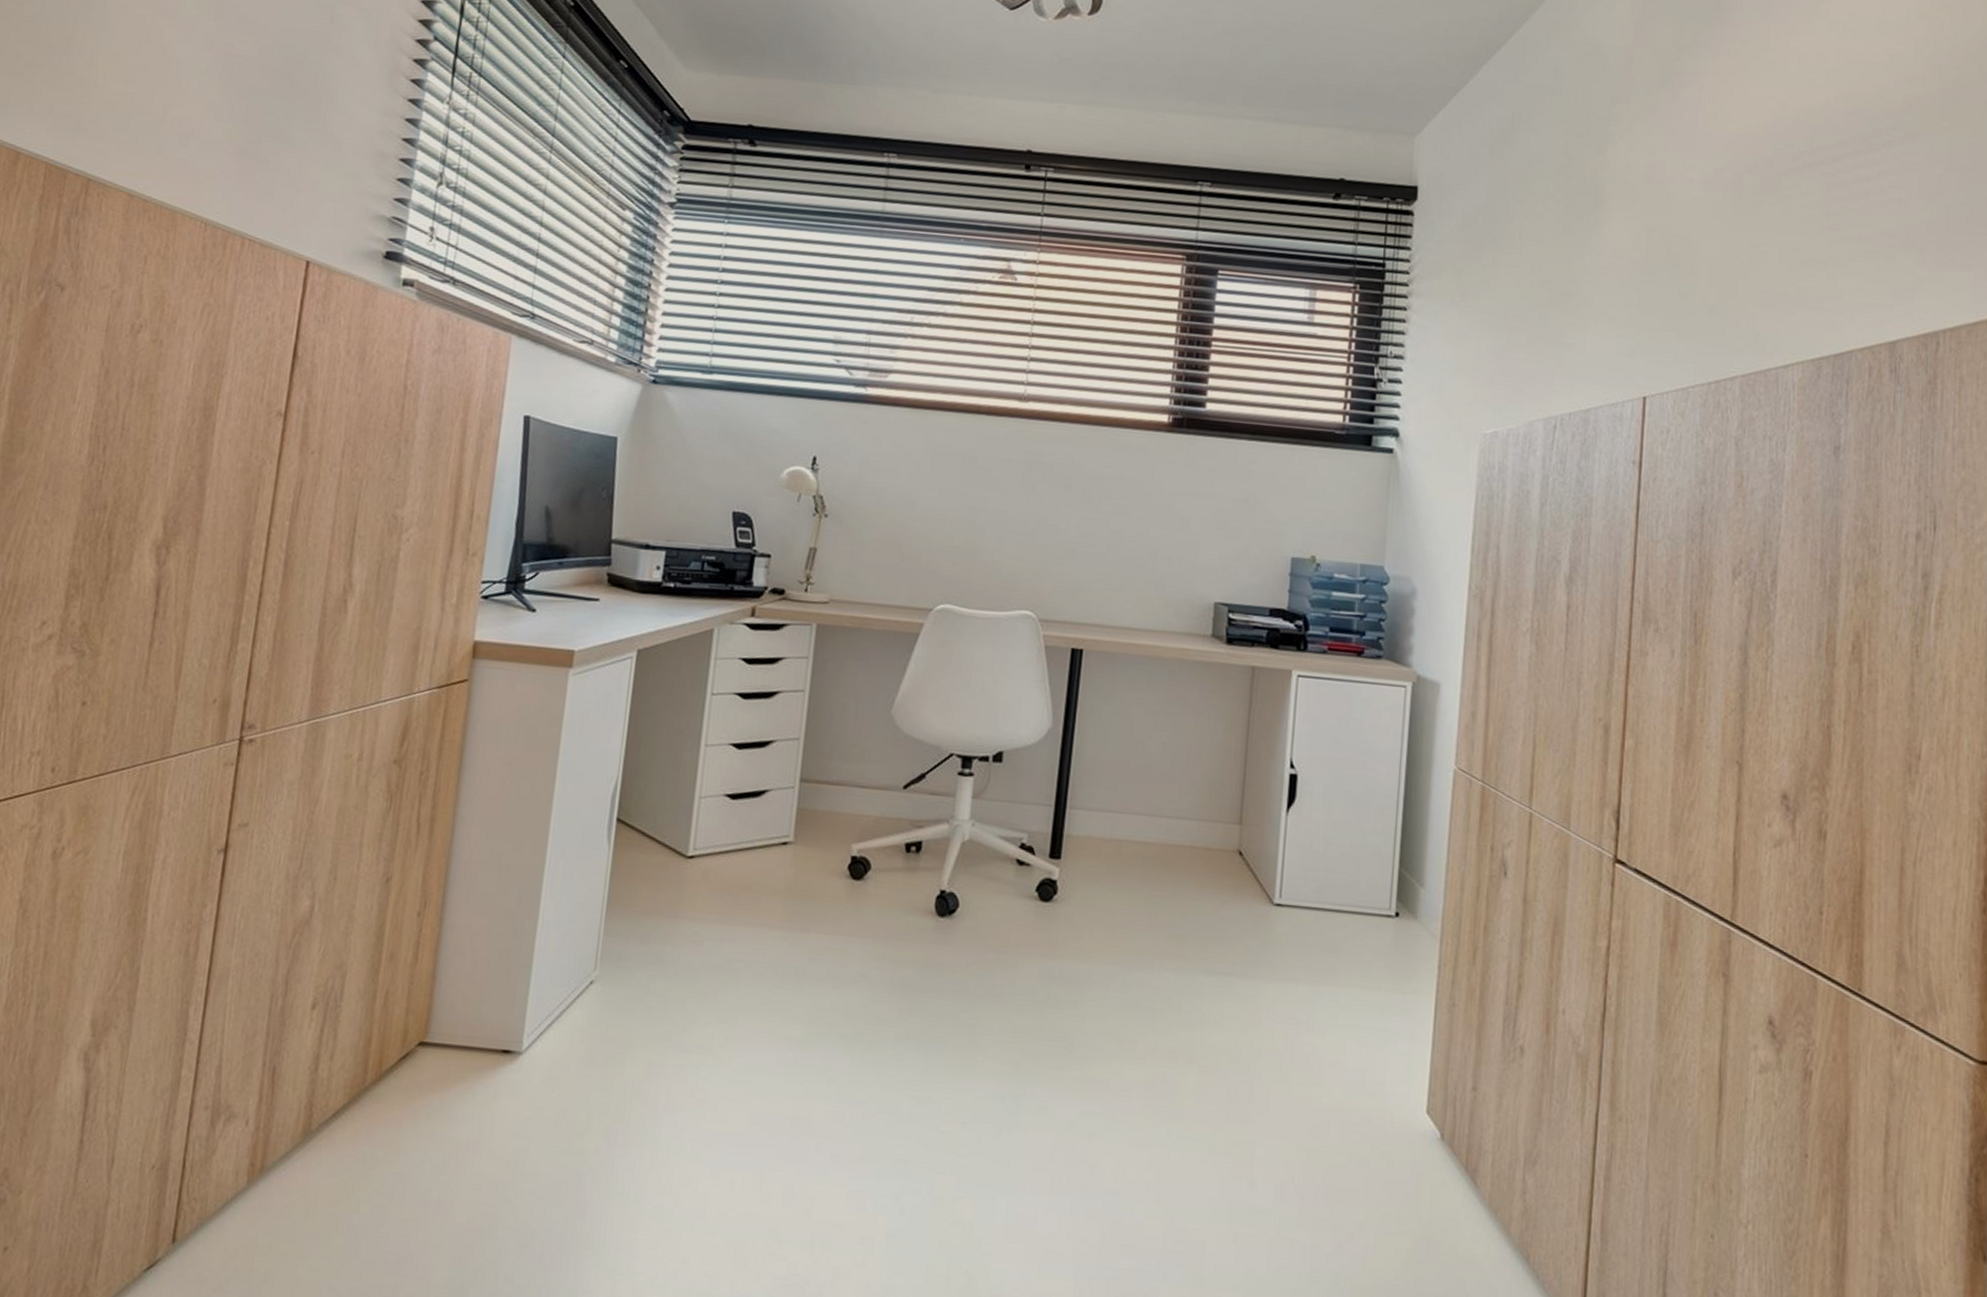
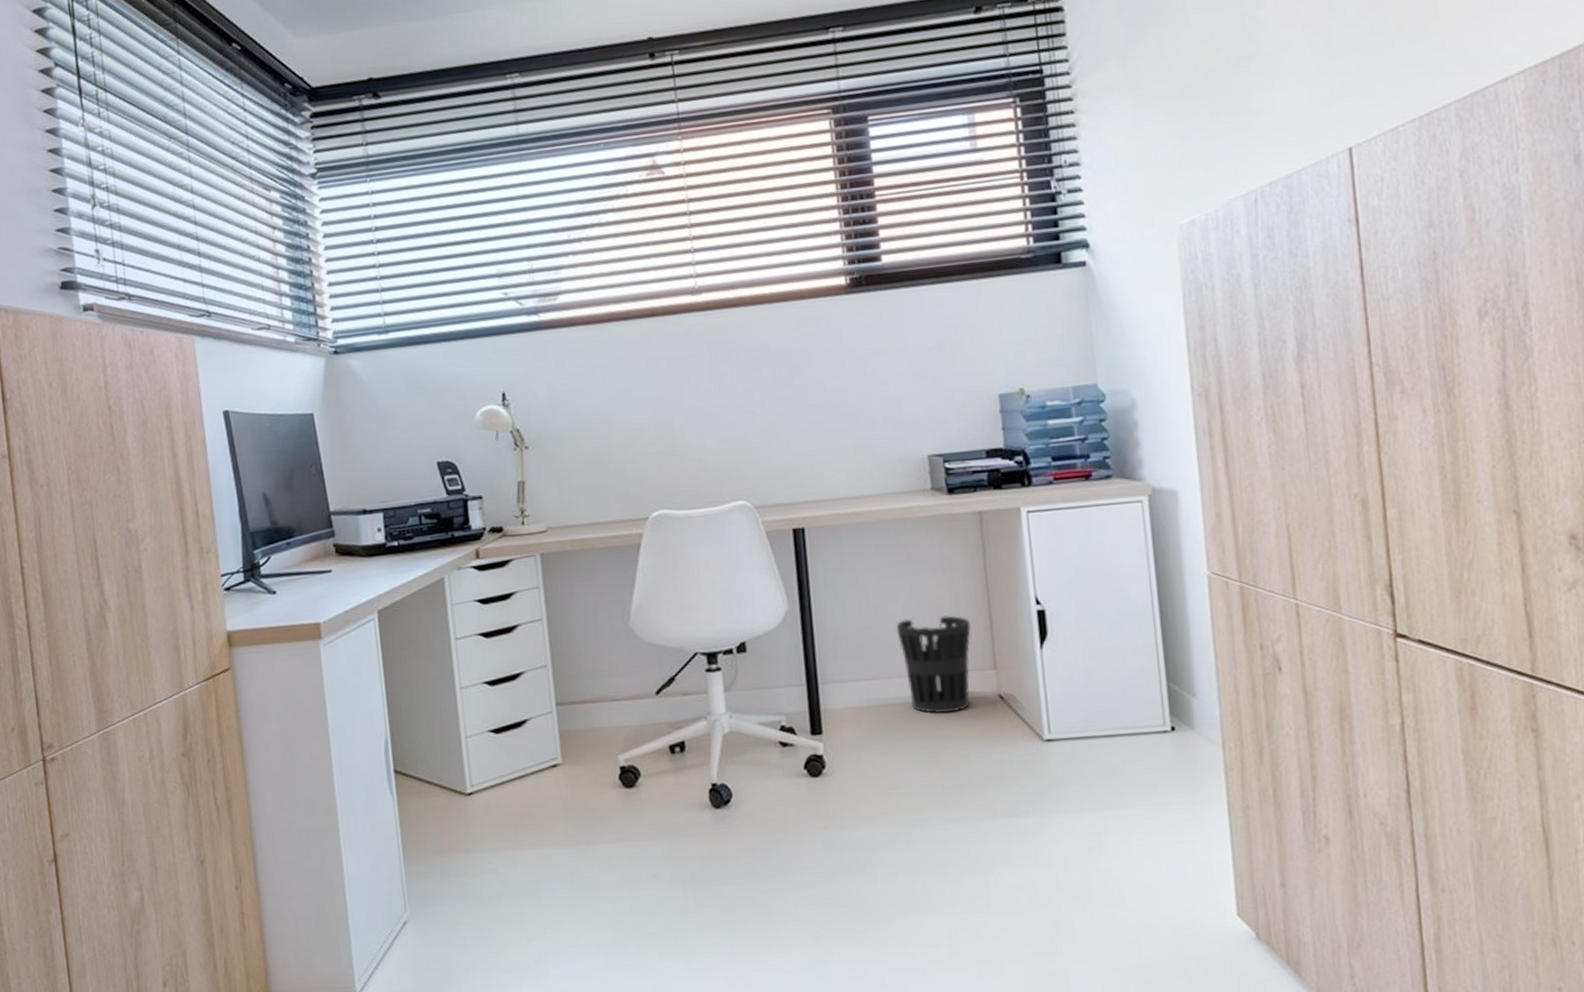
wastebasket: none [1152,758,1225,860] -> present [896,615,972,714]

